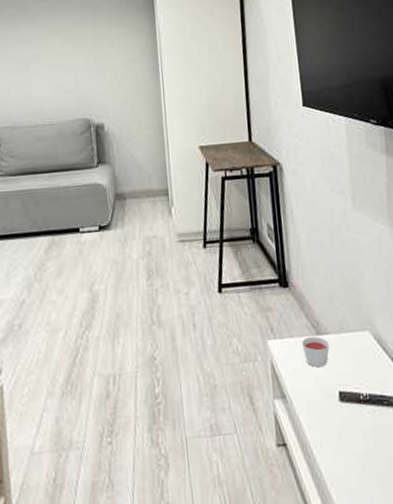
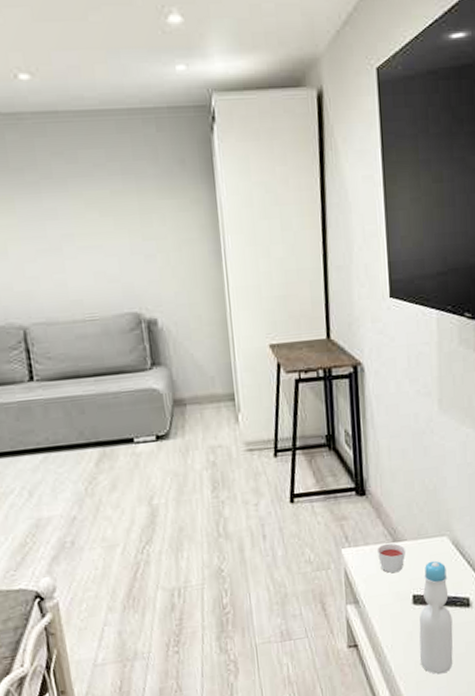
bottle: none [347,355,385,482] -> present [419,560,453,675]

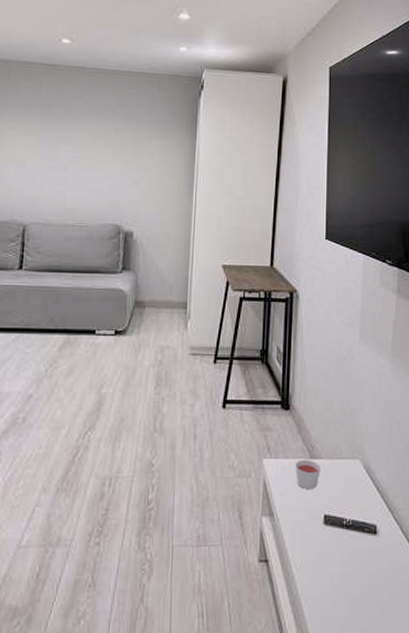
bottle: present [419,560,453,675] -> none [325,482,360,604]

